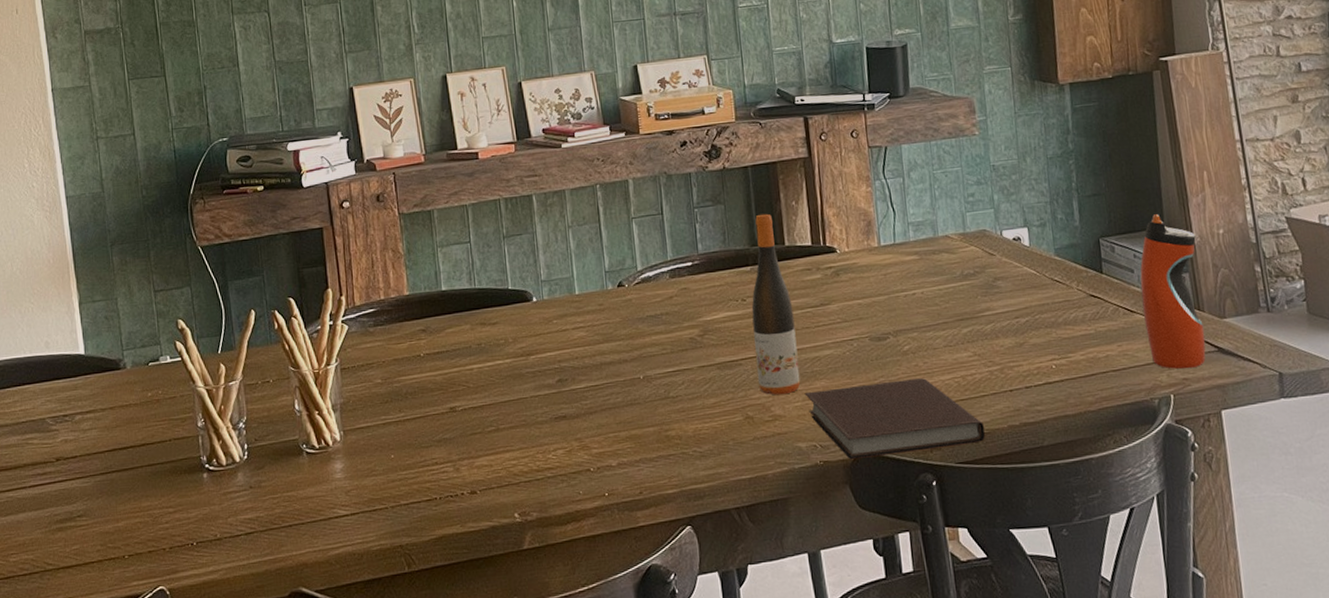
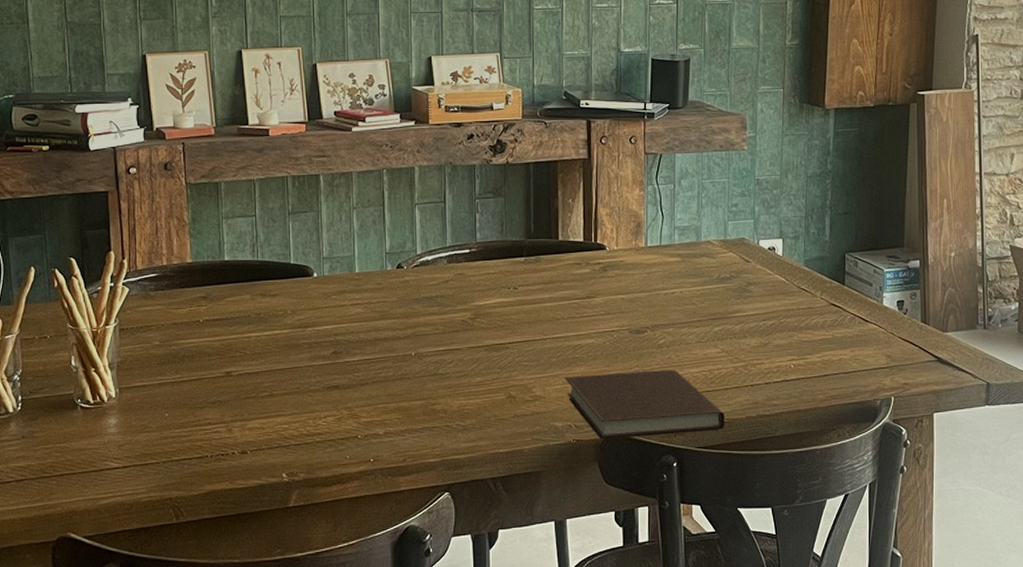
wine bottle: present [751,213,801,395] -> none [522,209,562,378]
water bottle: present [1140,214,1206,369] -> none [876,235,930,375]

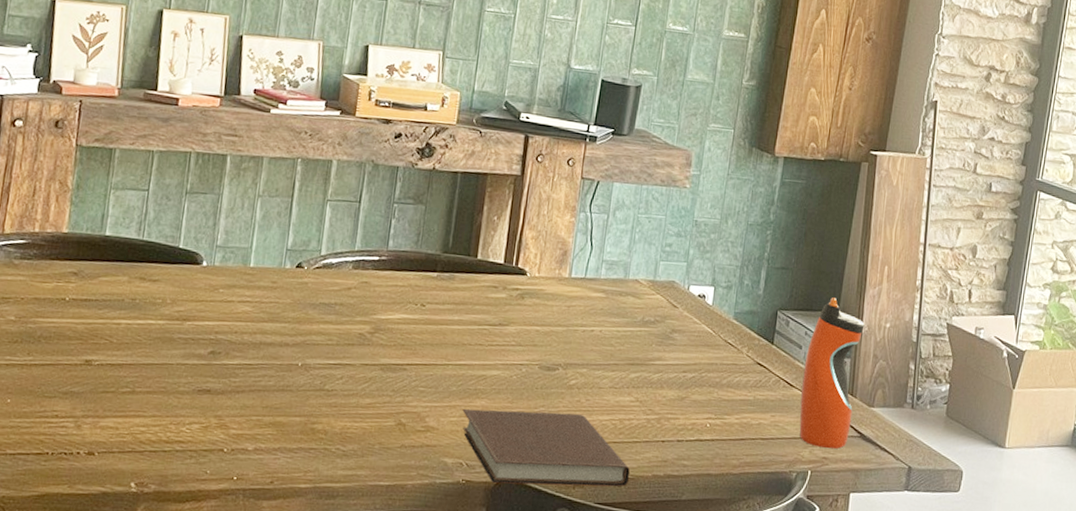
water bottle: none [876,235,930,375] -> present [799,297,865,449]

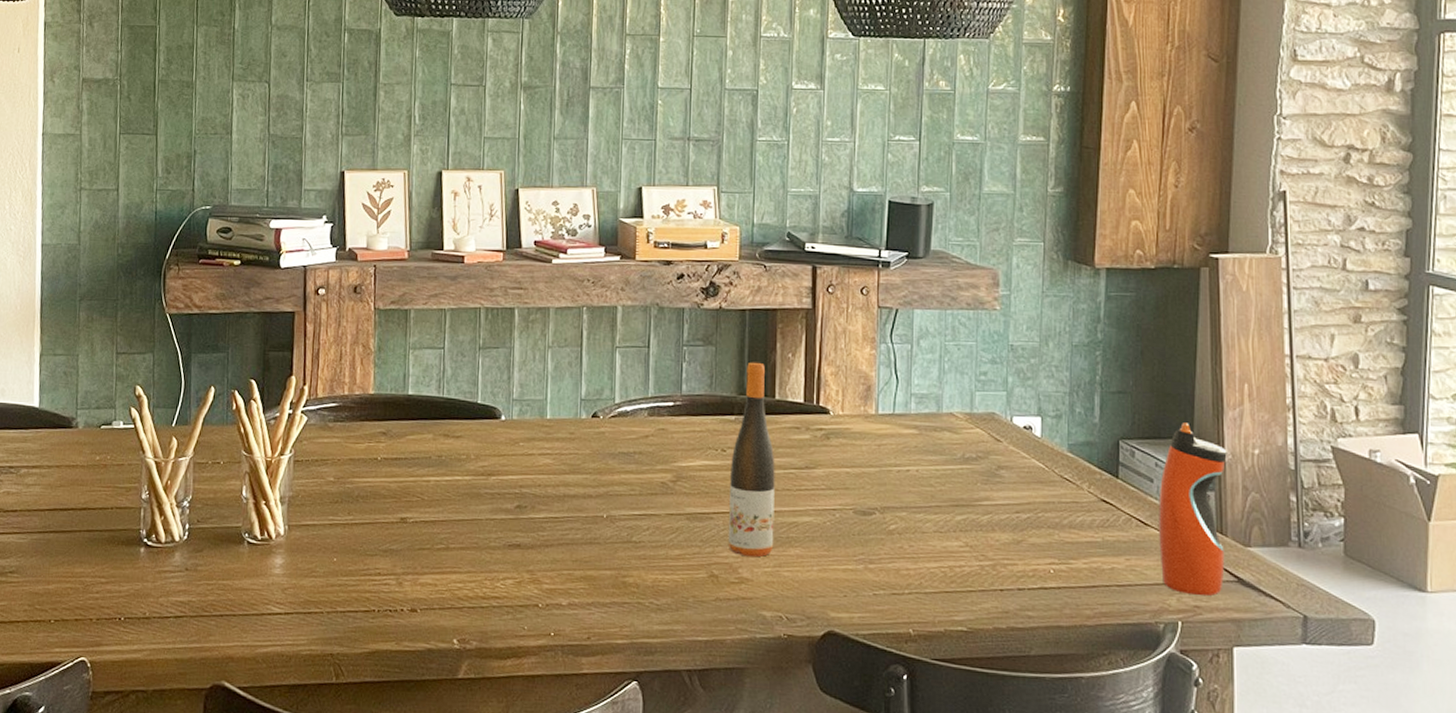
wine bottle: none [417,222,471,408] -> present [727,362,775,558]
notebook: present [462,408,630,487] -> none [776,558,967,641]

